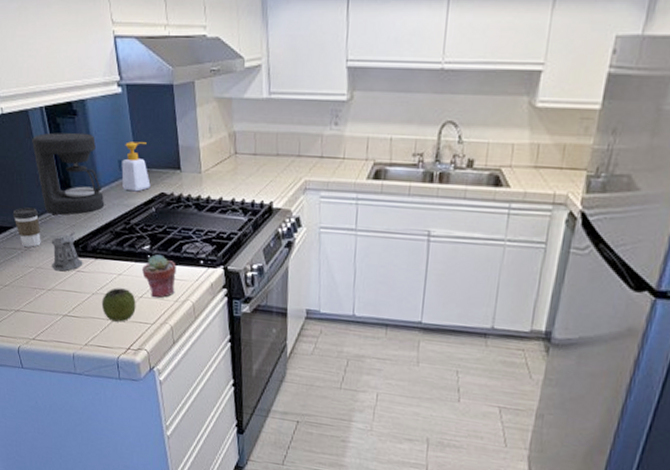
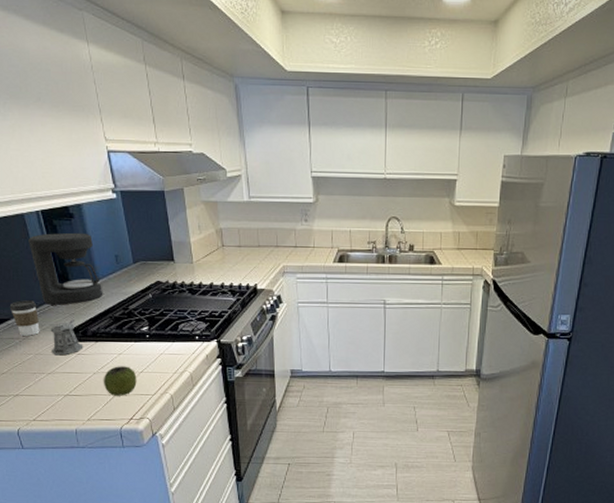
soap bottle: present [121,141,151,192] -> none [119,239,147,282]
potted succulent: present [141,254,176,299] -> none [141,334,174,372]

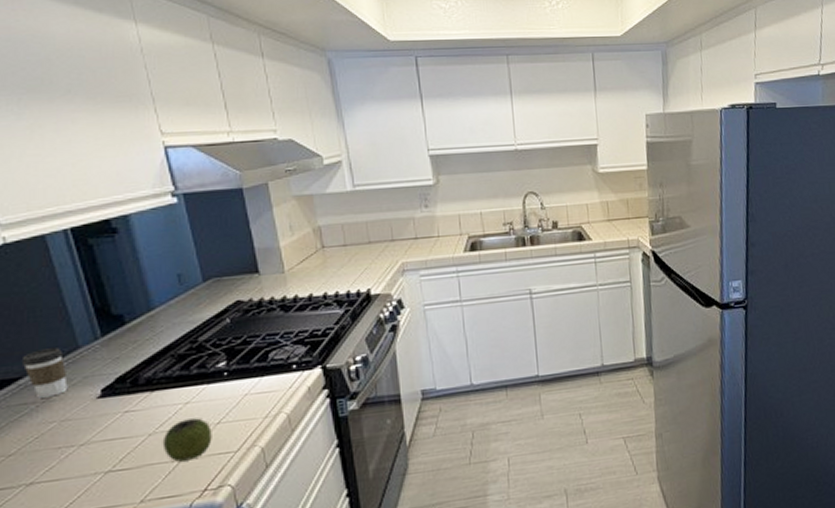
coffee maker: present [28,232,103,305] -> none [52,250,161,351]
pepper shaker: present [50,319,83,356] -> none [83,365,133,419]

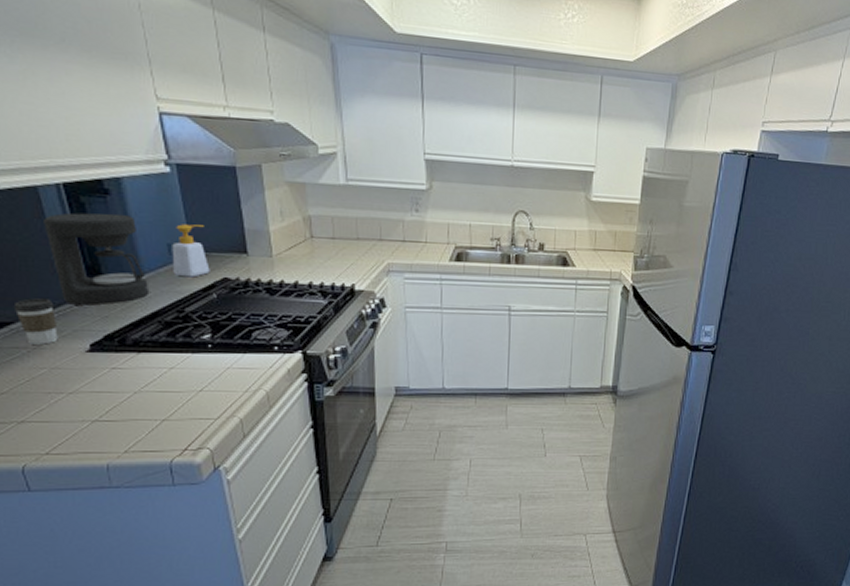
coffee maker: none [52,250,161,351] -> present [44,212,150,305]
apple: present [162,418,212,462] -> none [147,383,194,421]
soap bottle: none [182,250,222,306] -> present [172,224,210,278]

